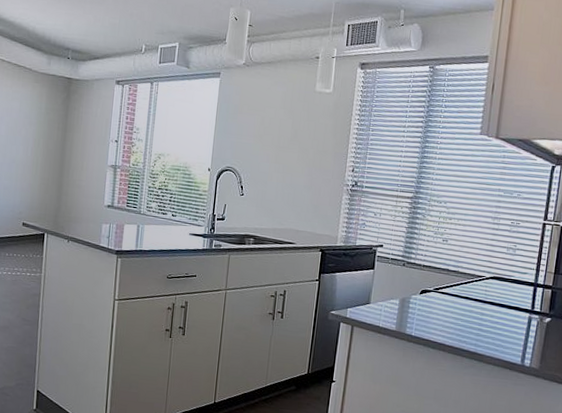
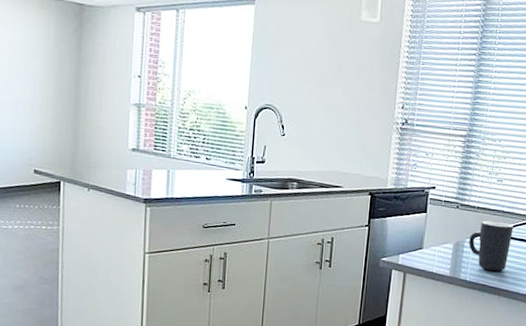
mug: none [414,278,458,327] -> present [469,220,514,271]

